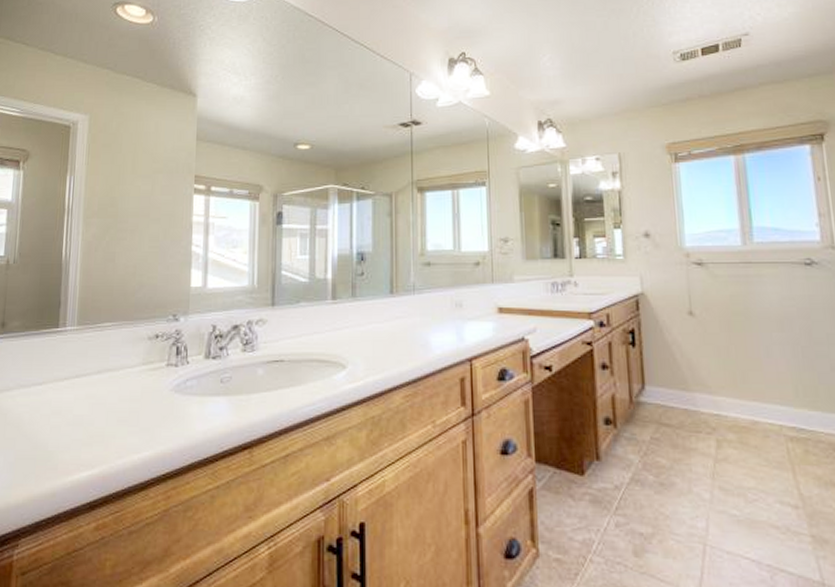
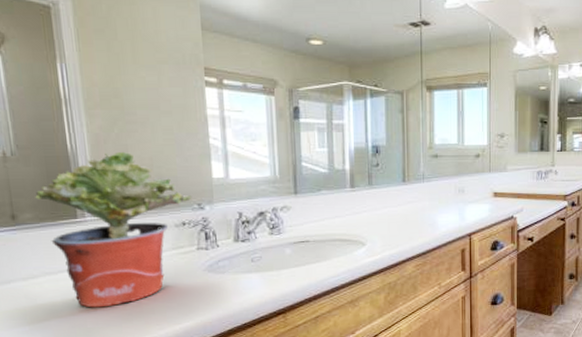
potted plant: none [26,260,169,428] -> present [35,152,192,308]

